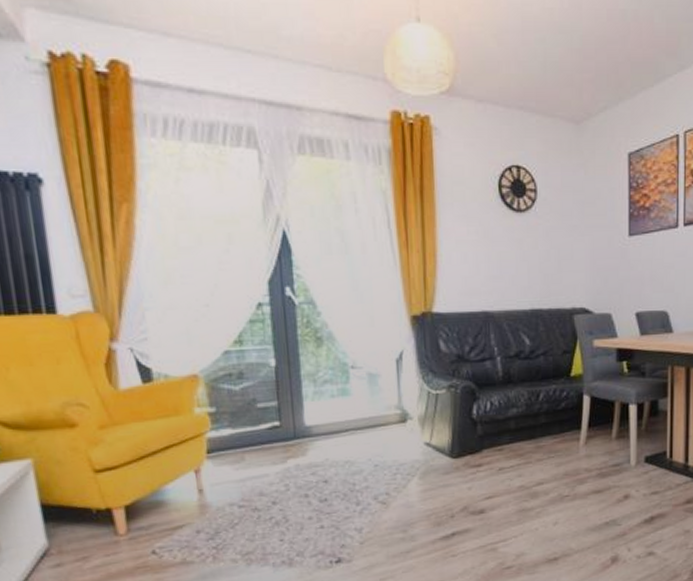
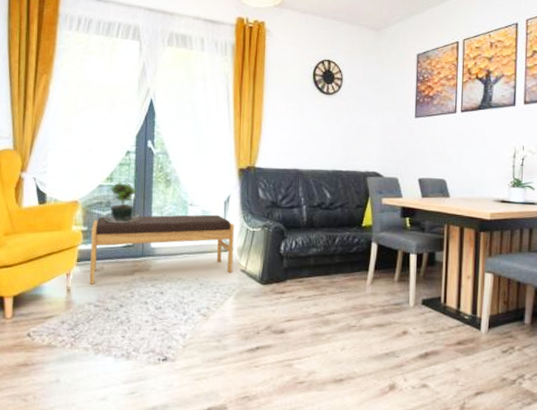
bench: none [221,377,415,480] -> present [89,214,234,284]
potted plant: none [237,343,287,400] -> present [104,180,141,224]

